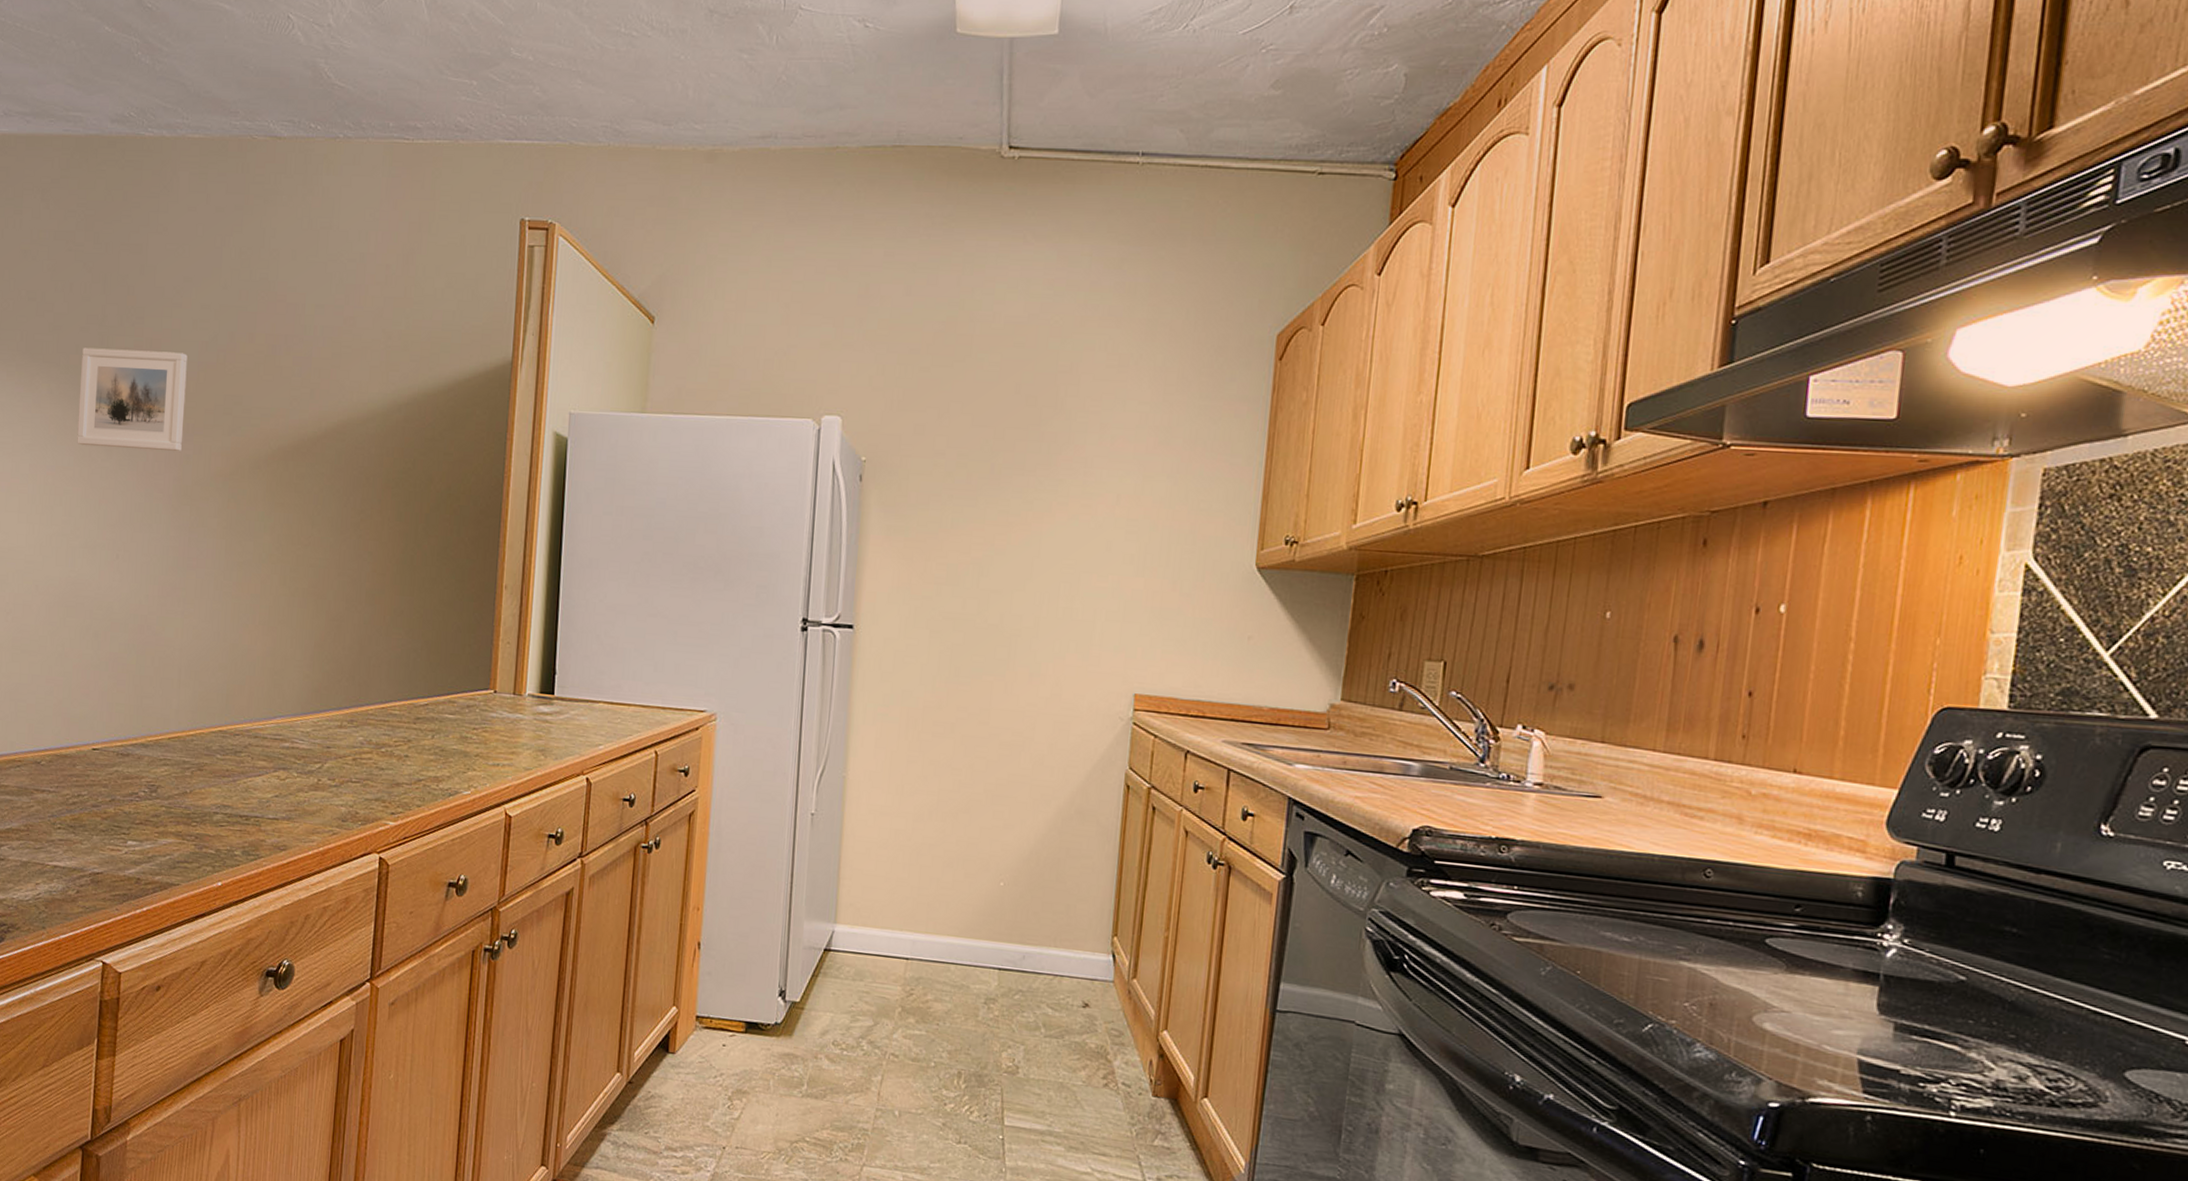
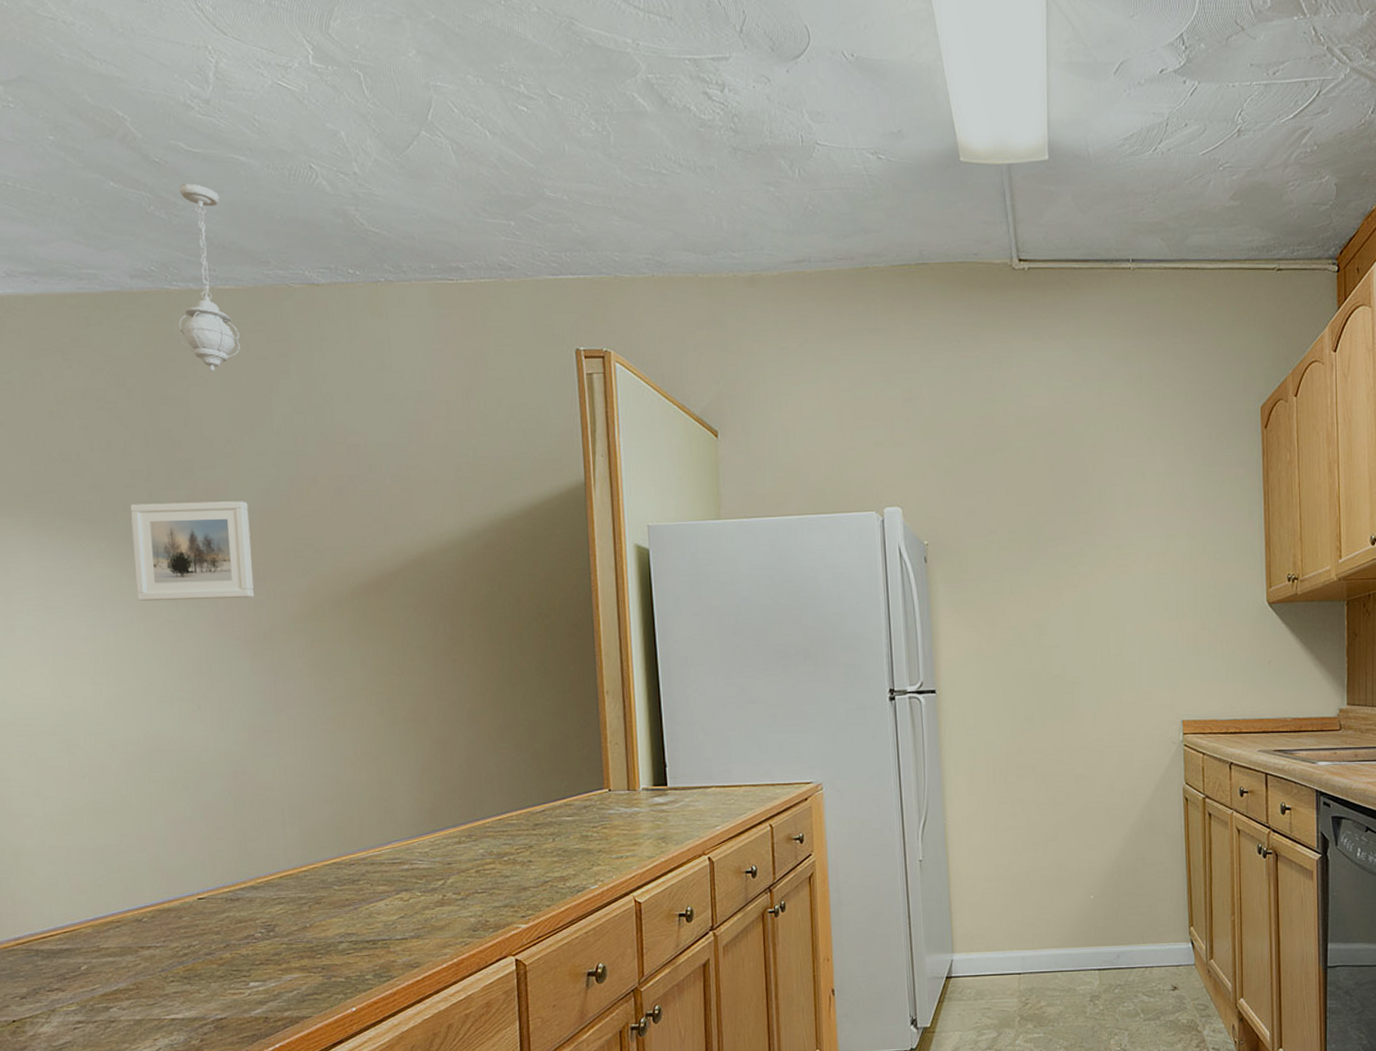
pendant light: none [147,31,202,220] -> present [179,184,240,371]

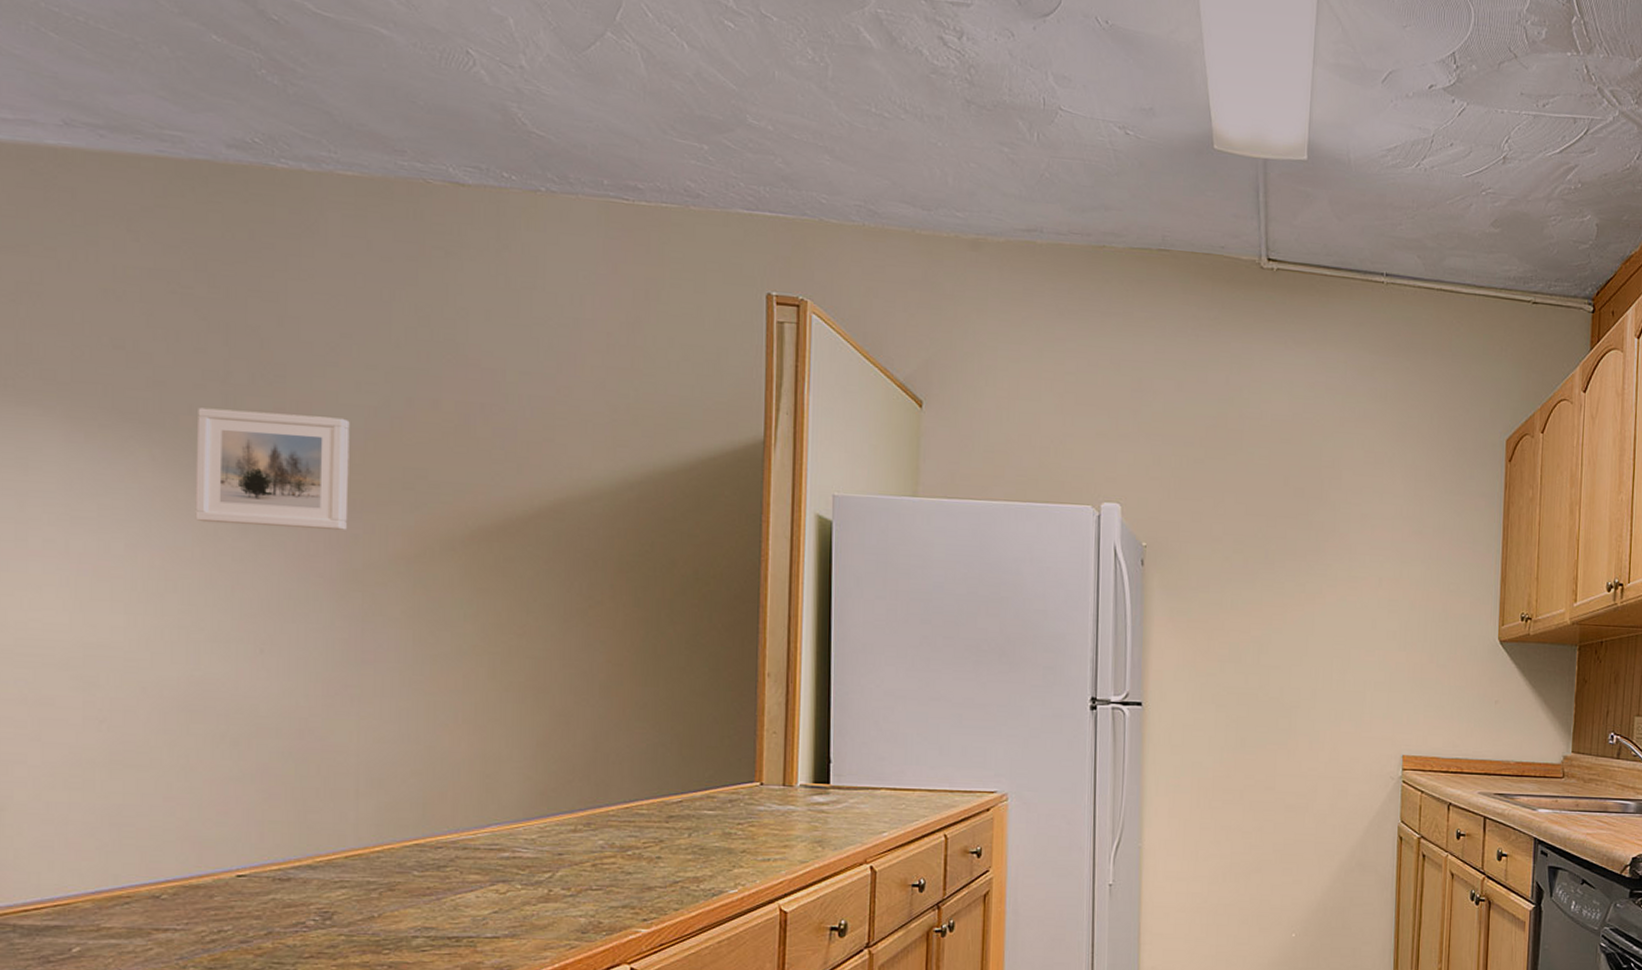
pendant light: present [179,184,240,371] -> none [282,49,359,267]

